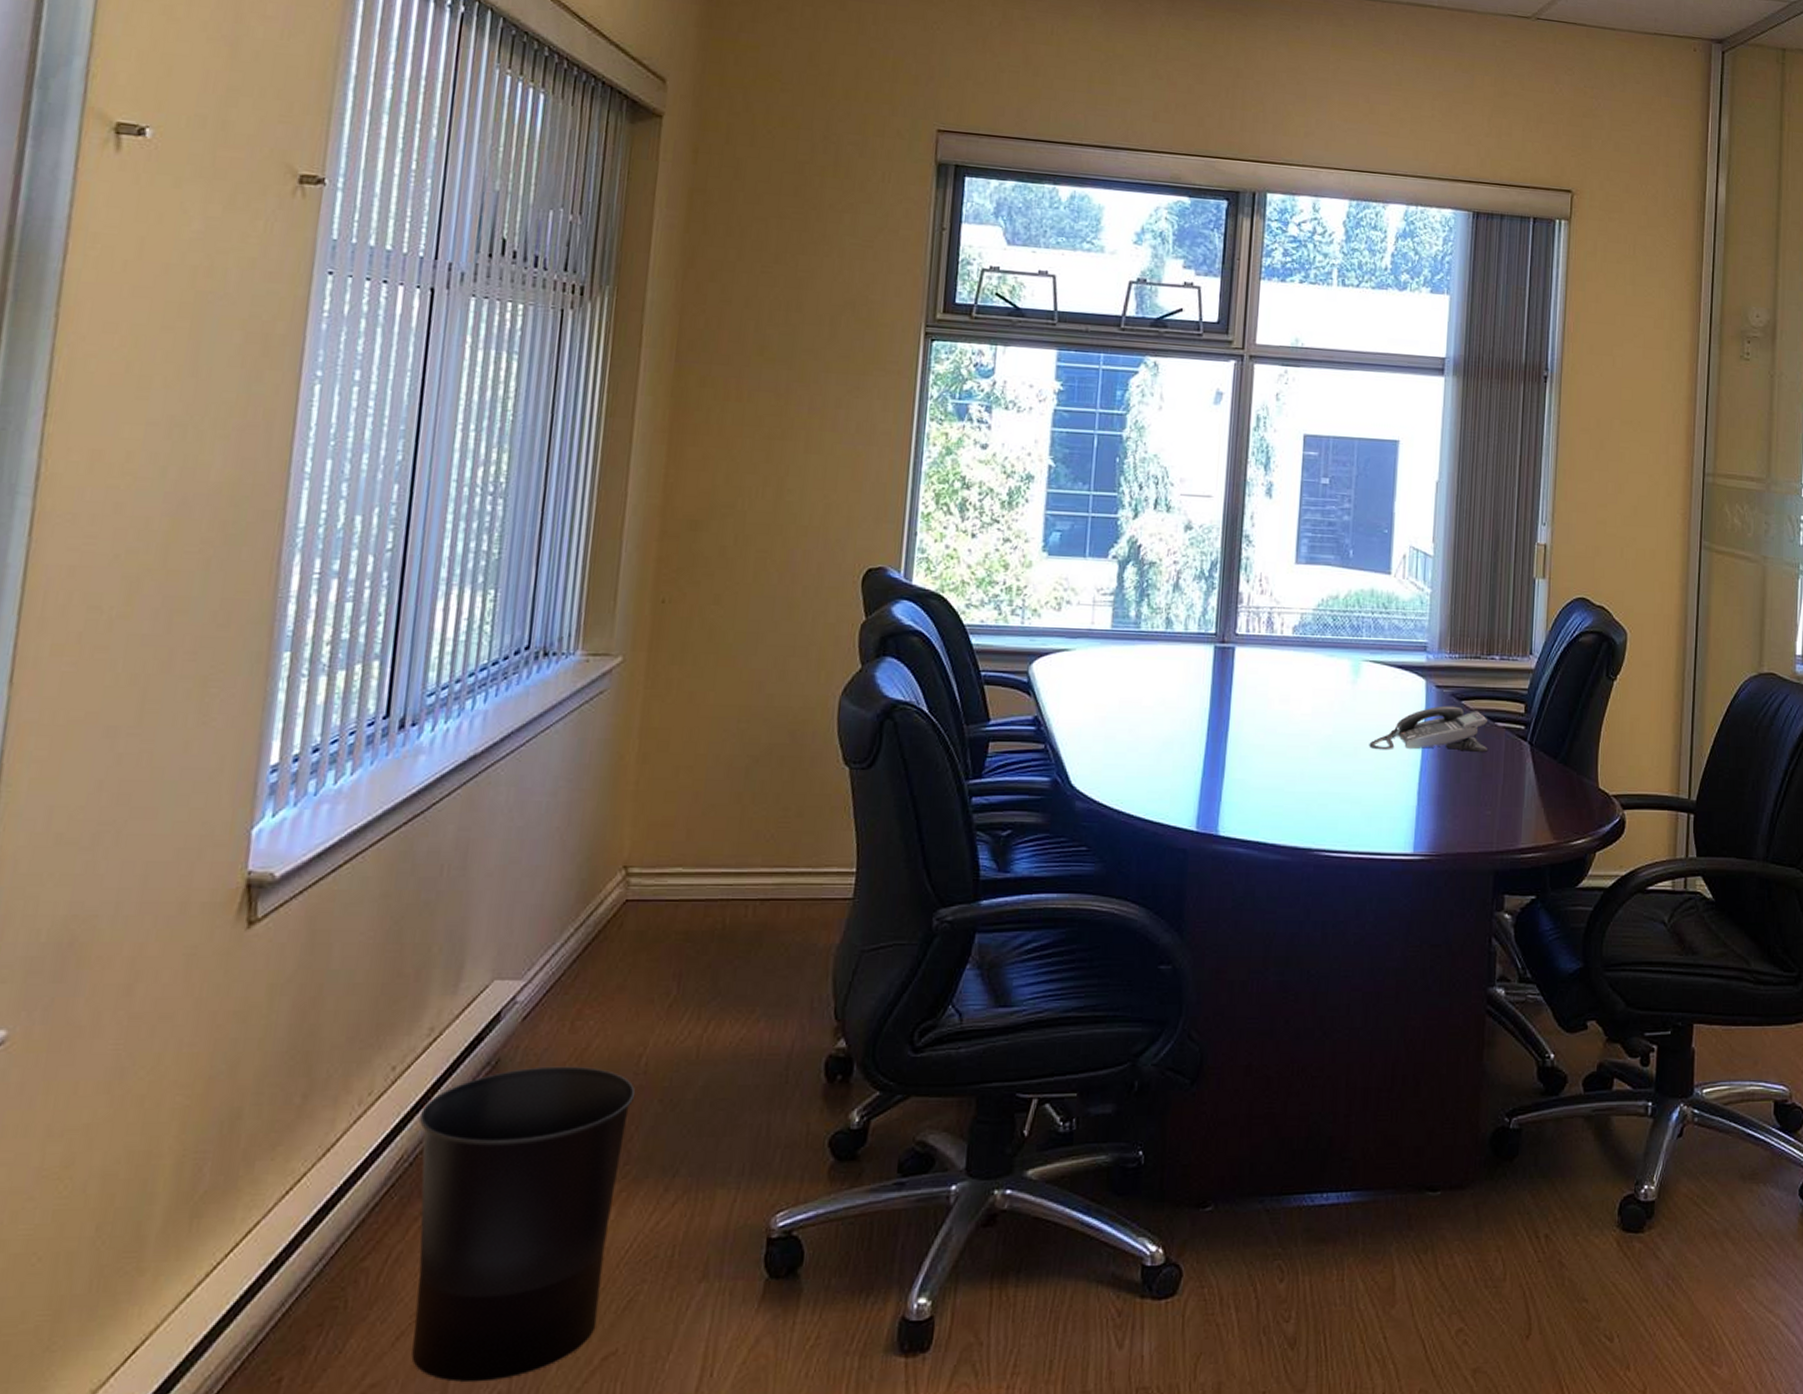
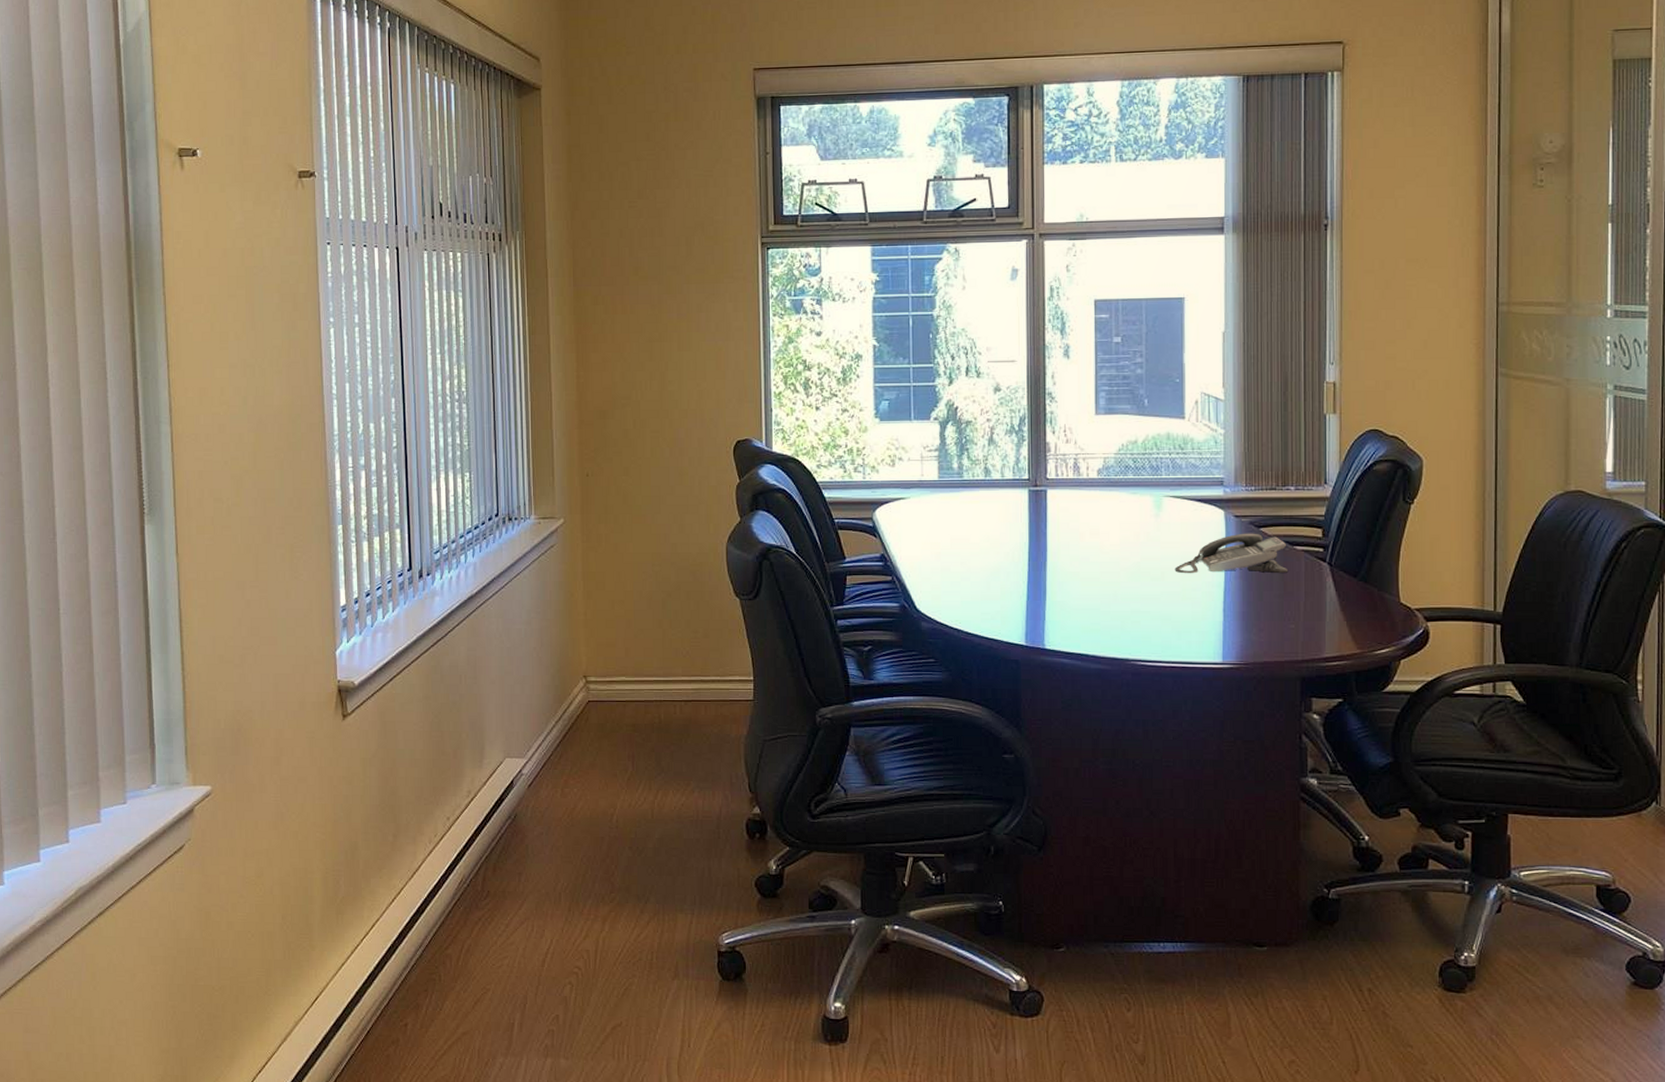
waste bin: present [411,1066,636,1383] -> none [469,820,612,1037]

